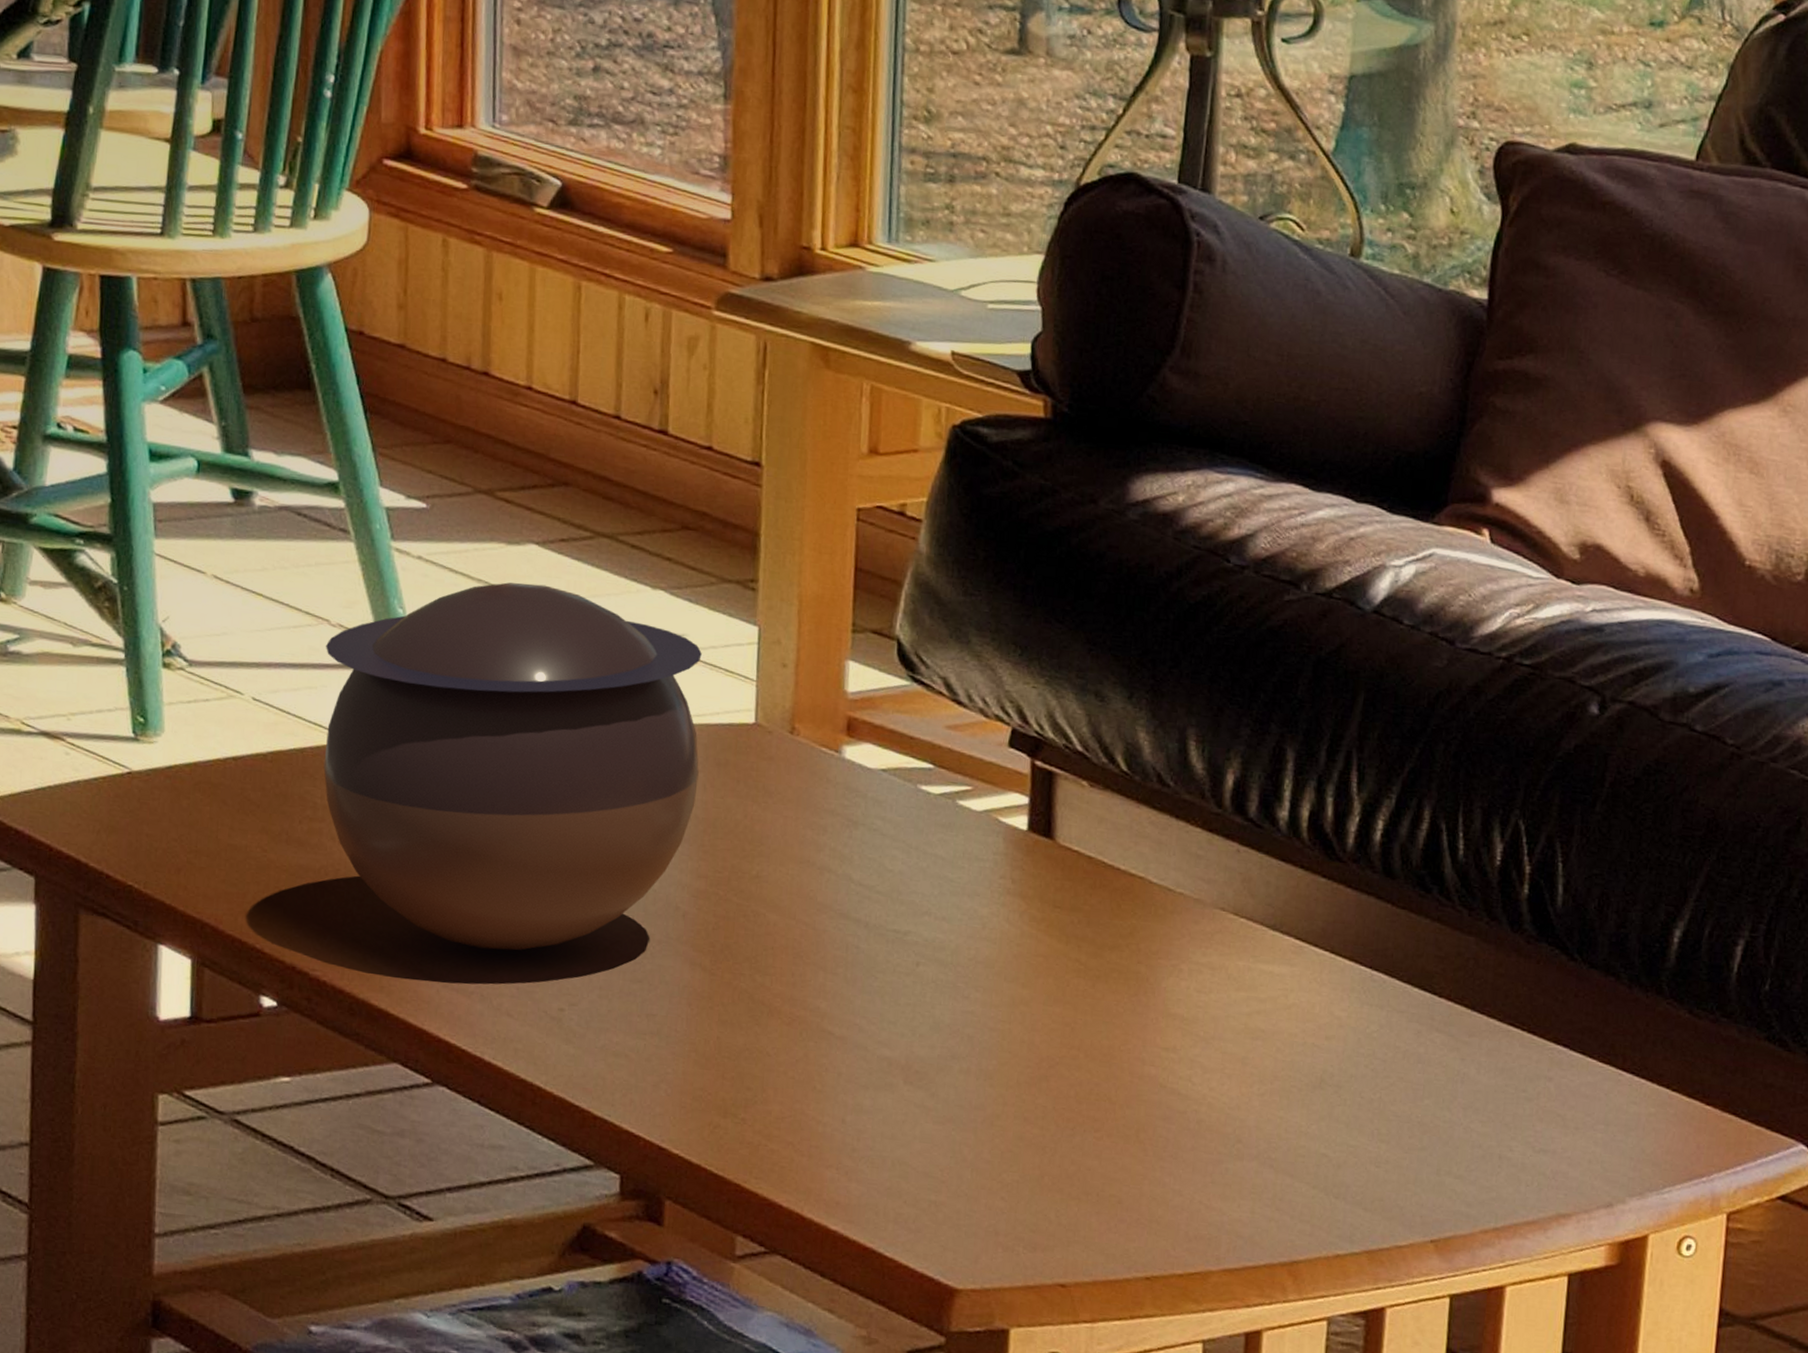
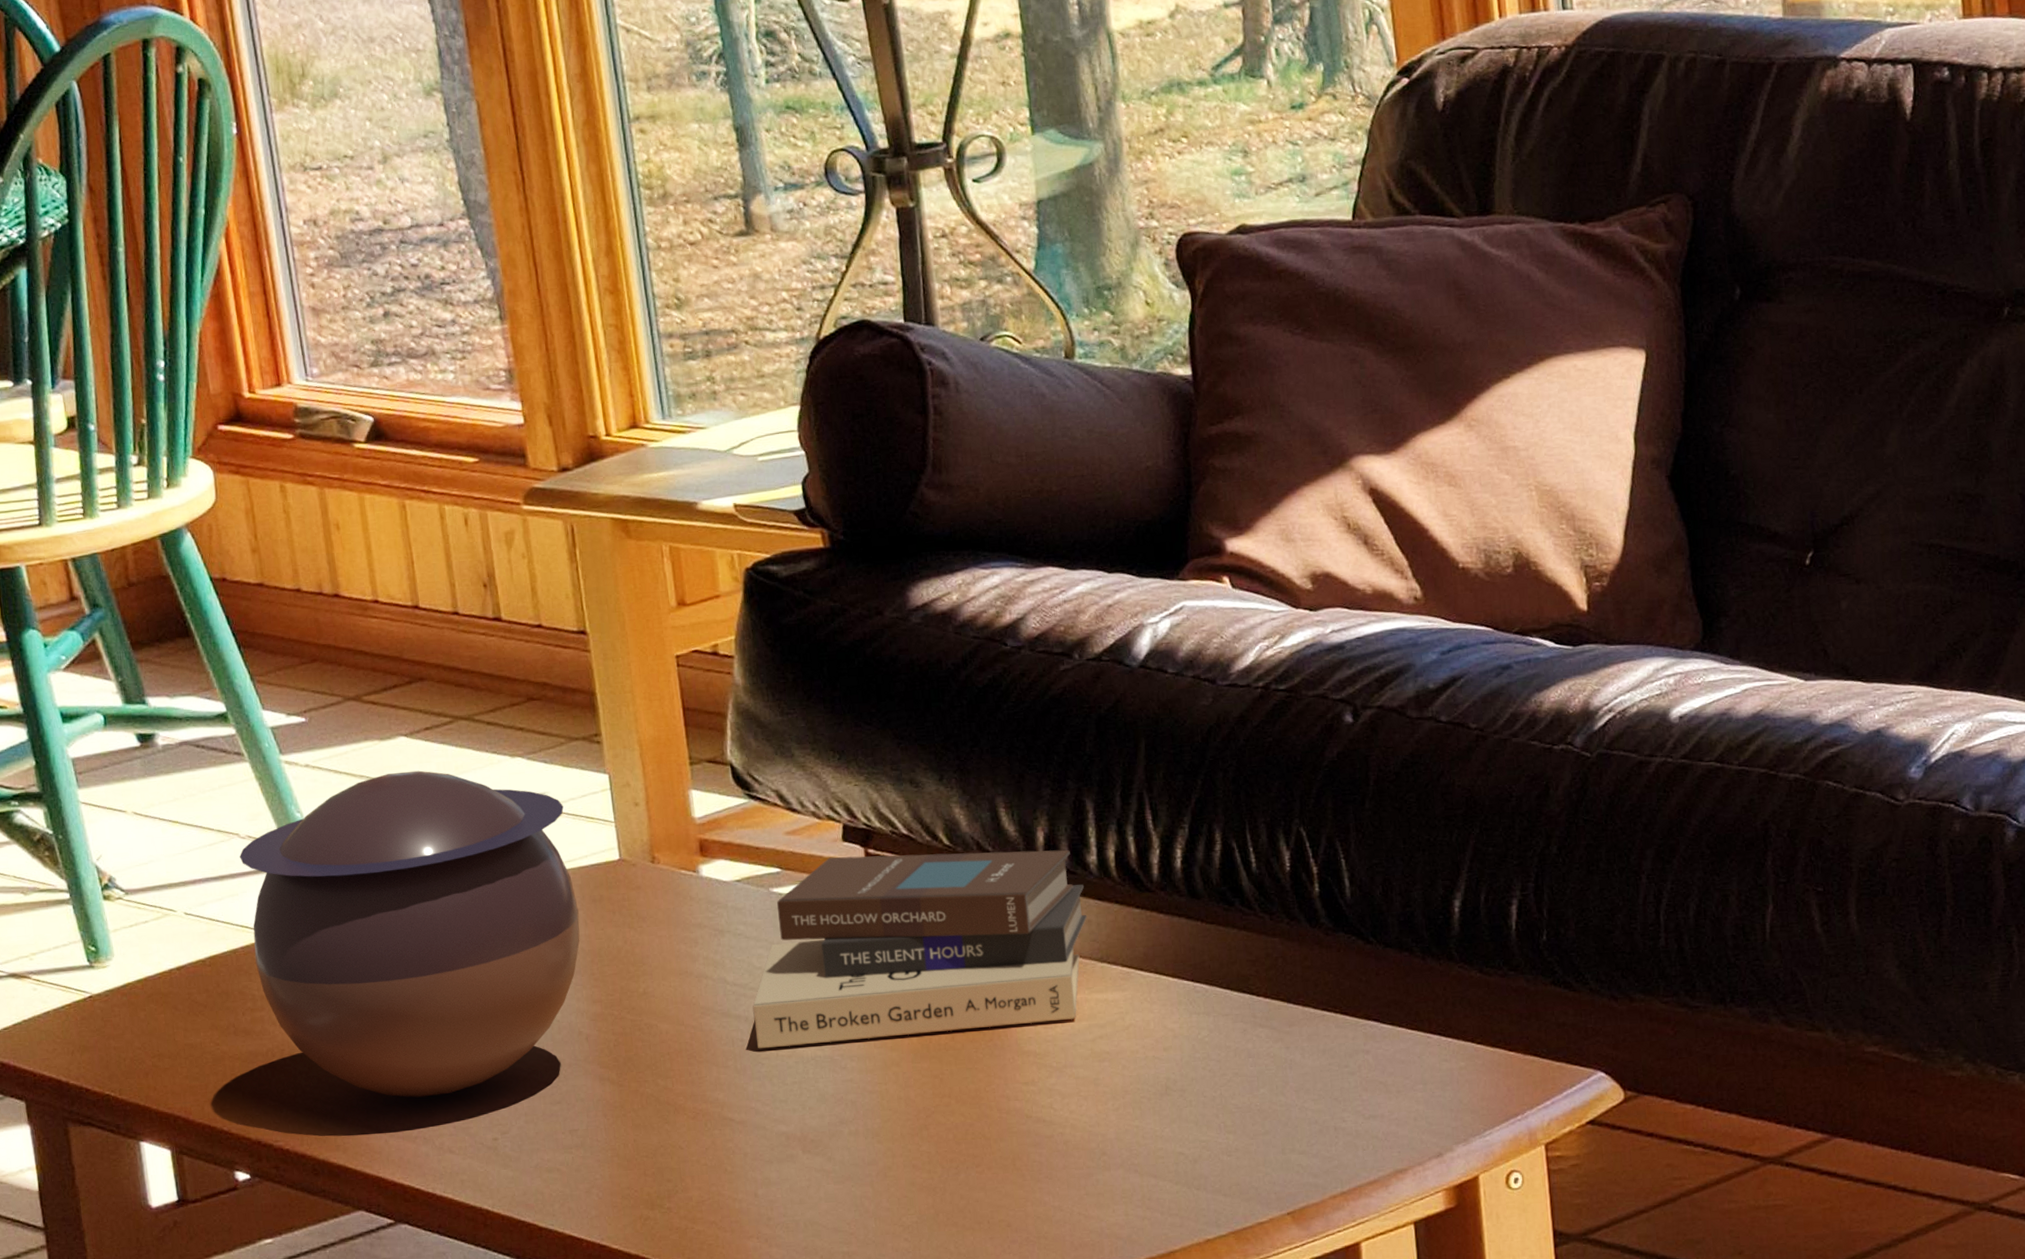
books: none [873,762,1268,988] -> present [752,849,1088,1049]

